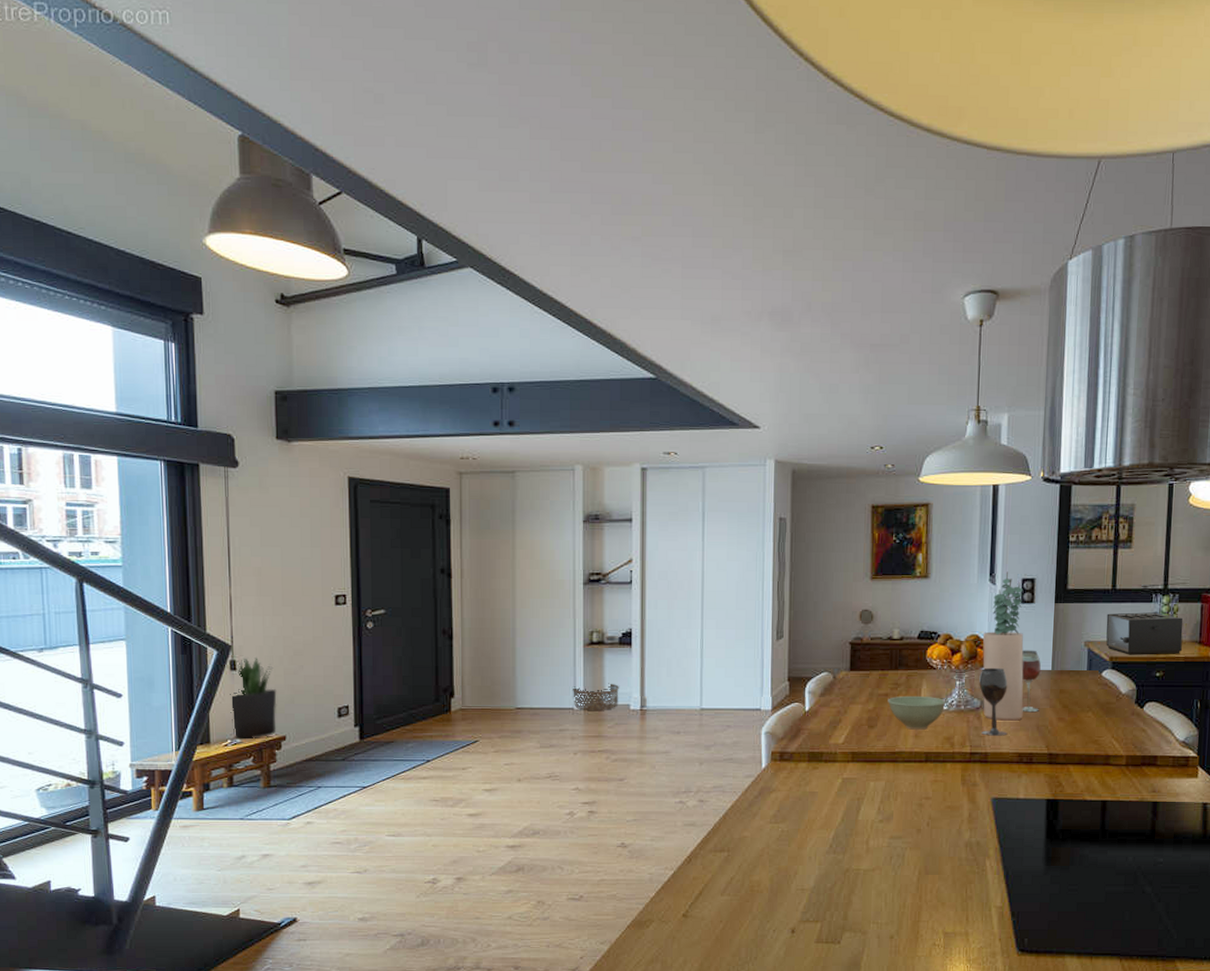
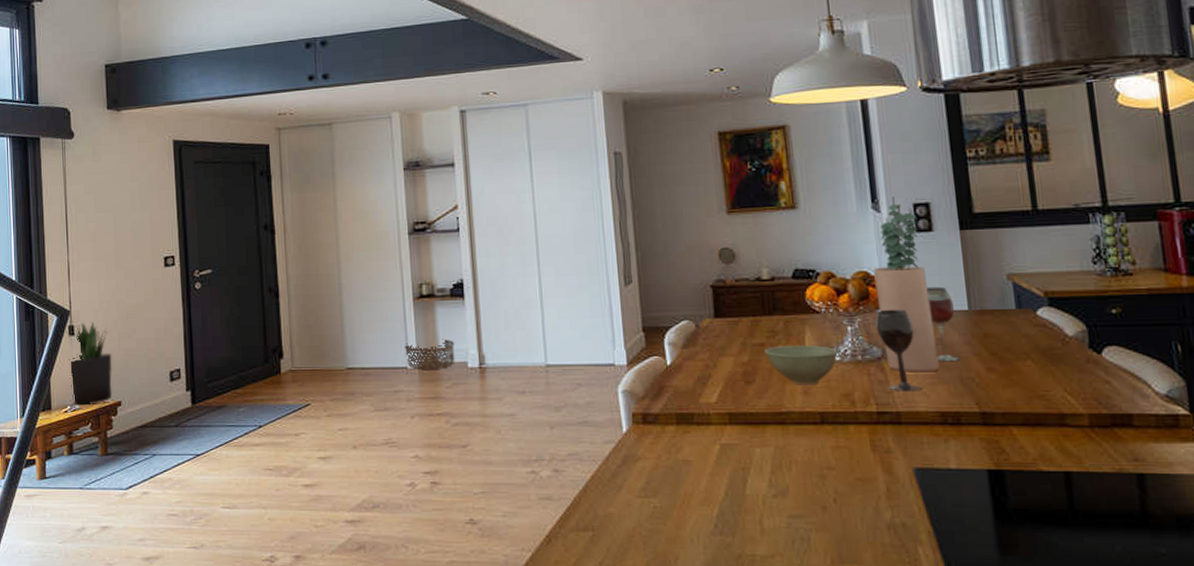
toaster: present [1106,612,1184,655] -> none [1030,235,1142,289]

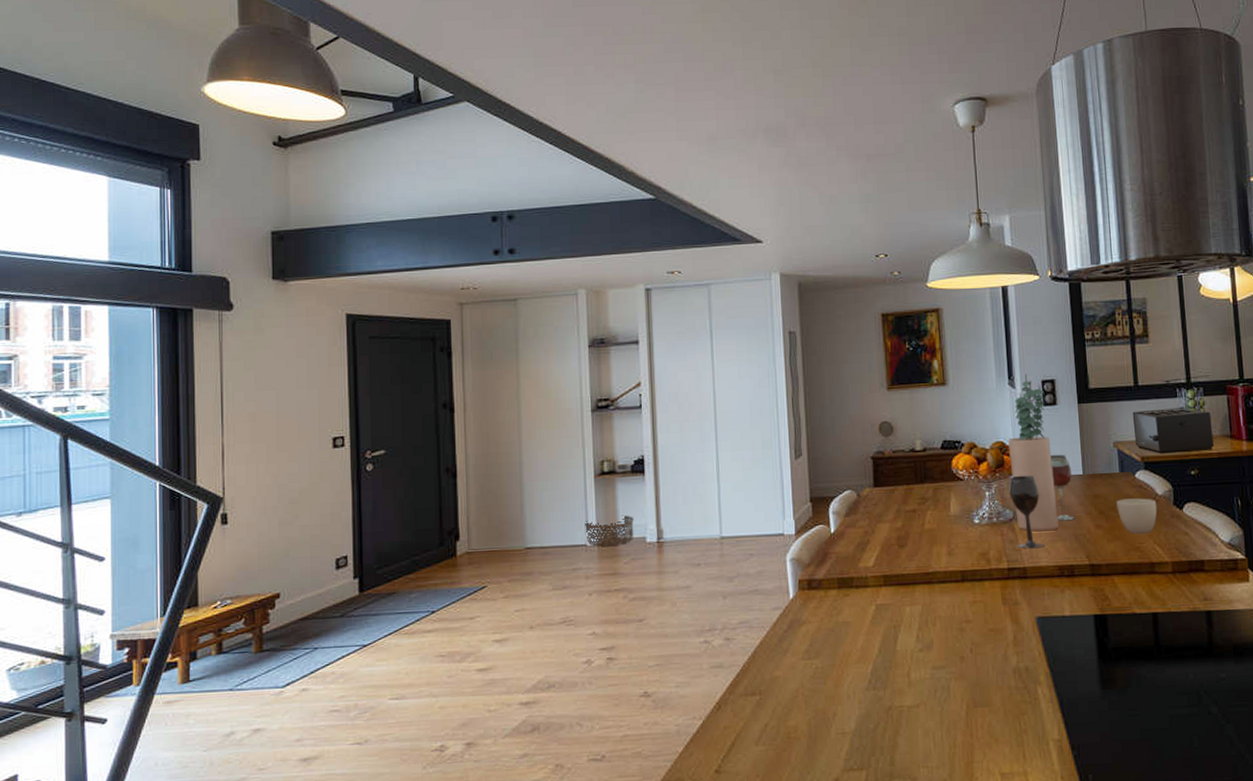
planter: present [69,322,113,406] -> none [220,509,271,600]
bowl: present [765,344,838,387] -> none [916,509,977,548]
cup: none [1013,339,1068,381] -> present [1116,498,1157,535]
toaster: none [1030,235,1142,289] -> present [1132,407,1214,454]

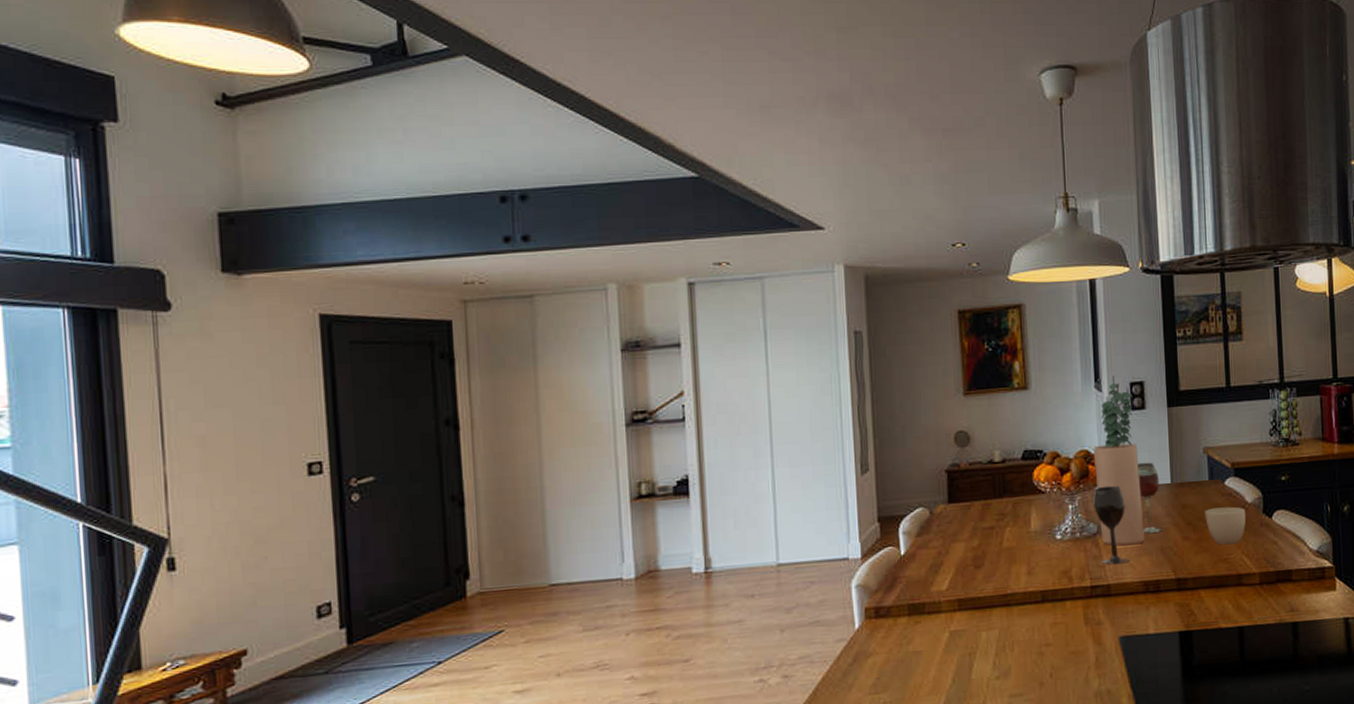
basket: present [585,516,634,546] -> none [620,544,678,580]
toaster: present [1132,407,1214,454] -> none [1223,409,1305,460]

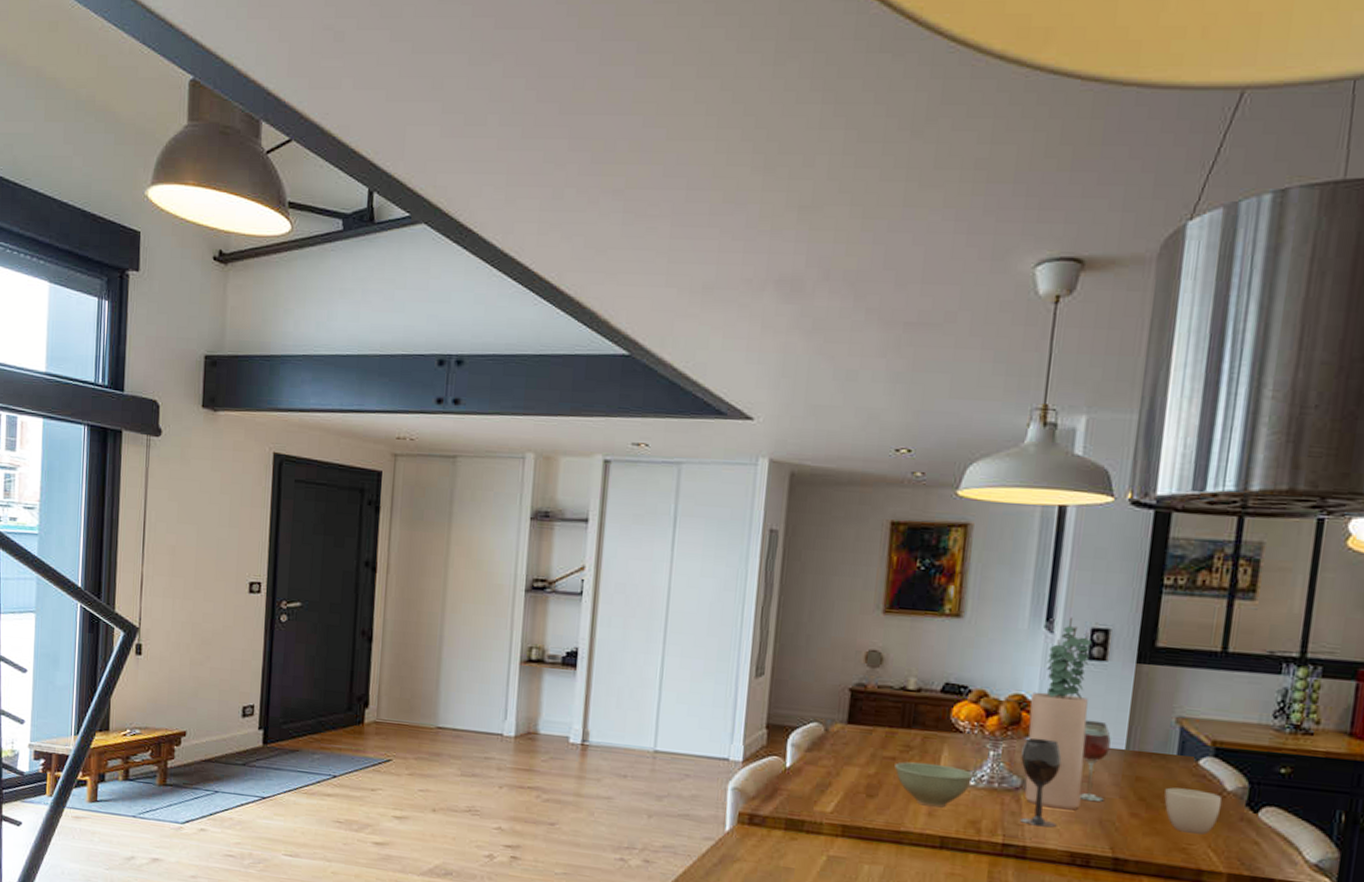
bowl: none [994,525,1059,567] -> present [894,761,974,809]

